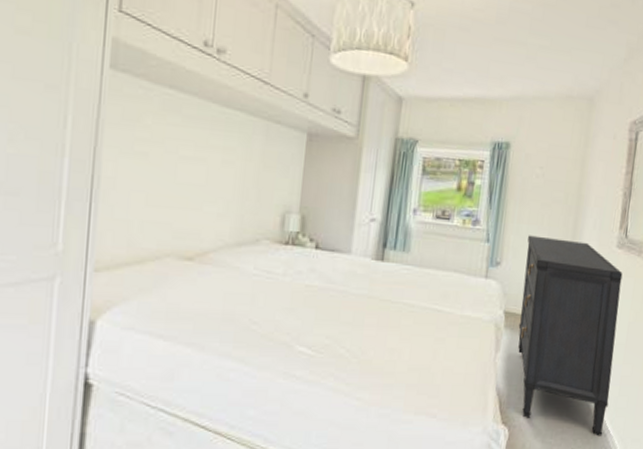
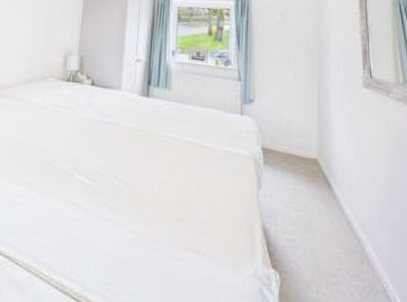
dresser: present [518,235,623,436] -> none [277,75,382,291]

